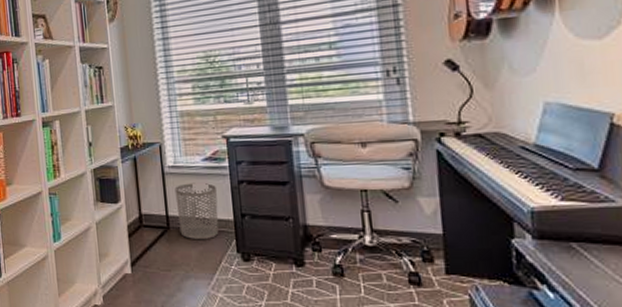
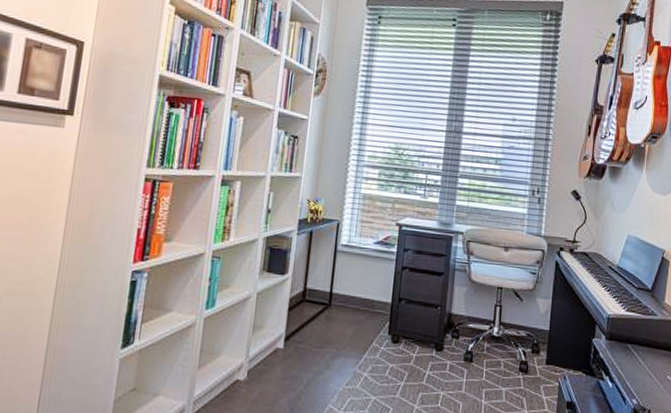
waste bin: present [174,182,219,240] -> none [340,263,382,320]

